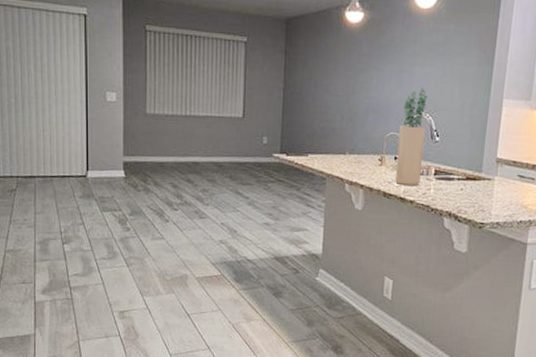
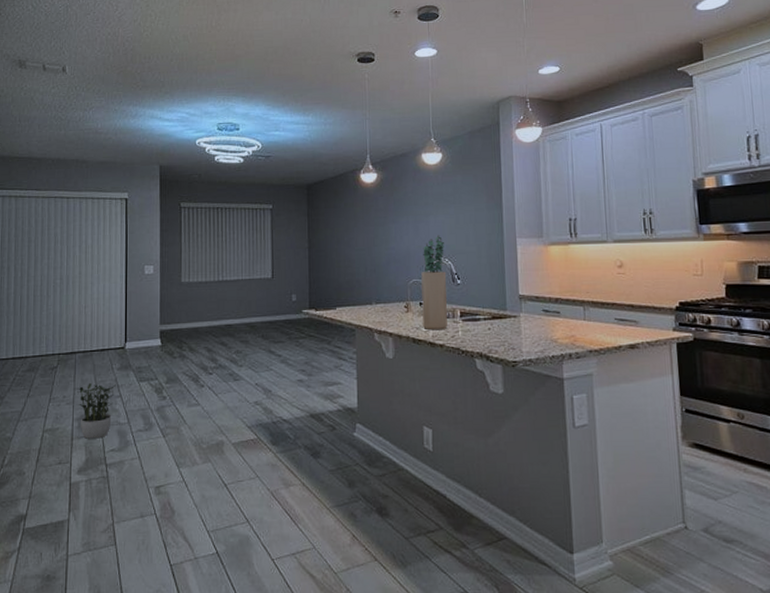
potted plant: none [38,208,78,263] -> present [77,382,116,439]

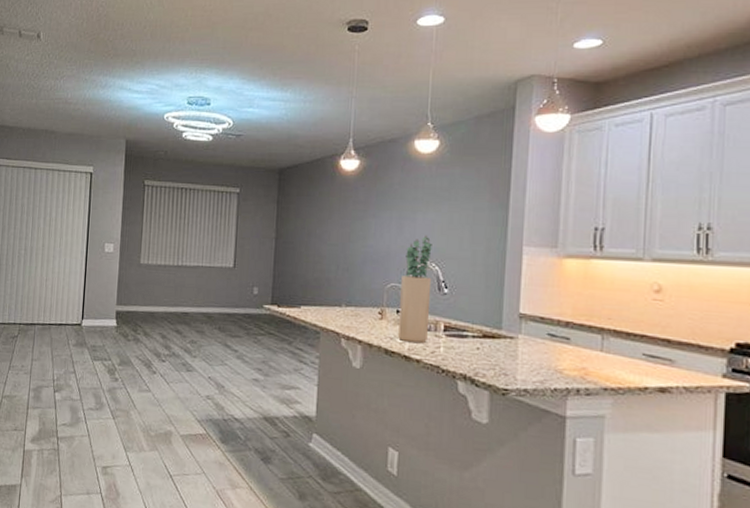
potted plant: present [77,382,116,439] -> none [34,355,71,412]

